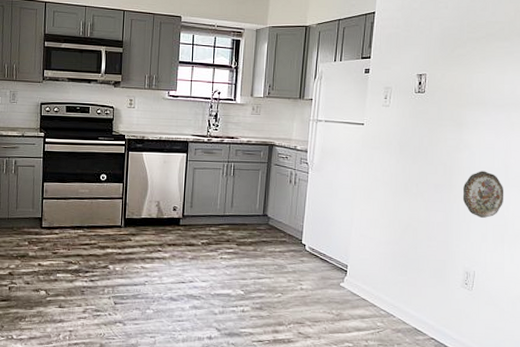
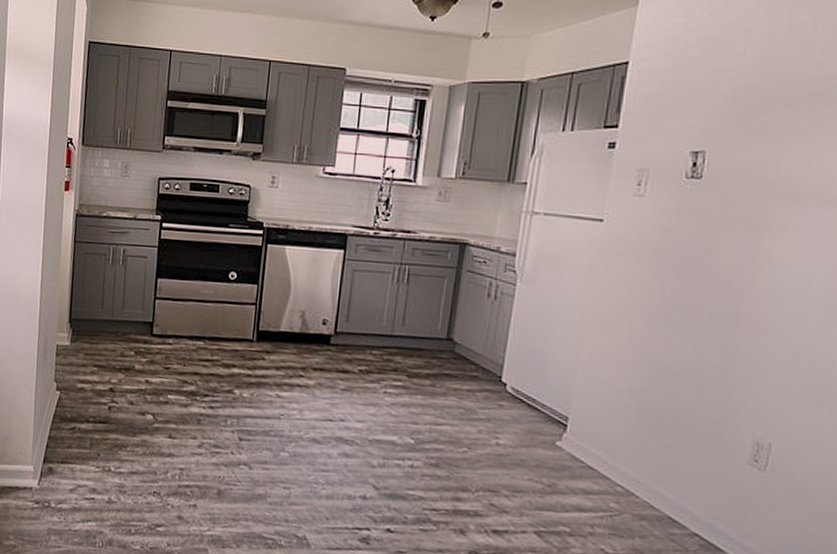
decorative plate: present [462,171,504,218] -> none [755,295,827,366]

